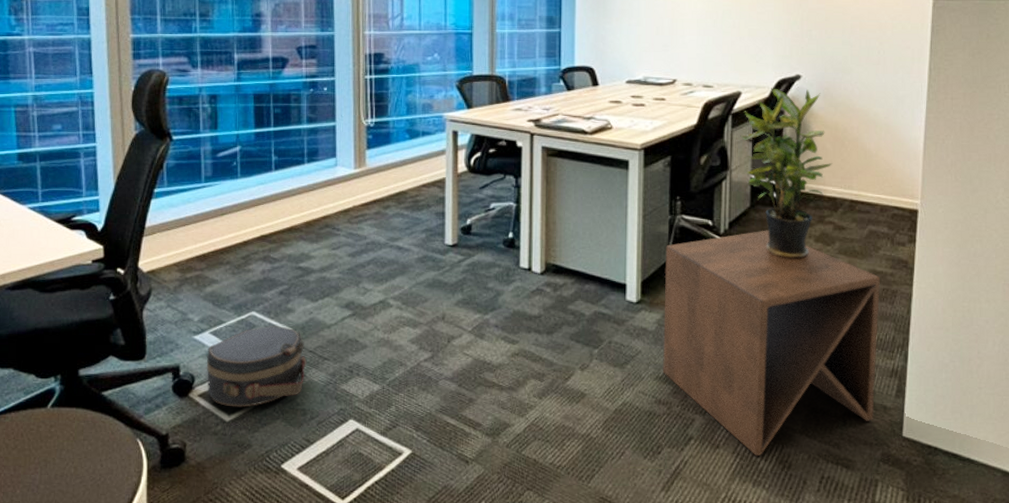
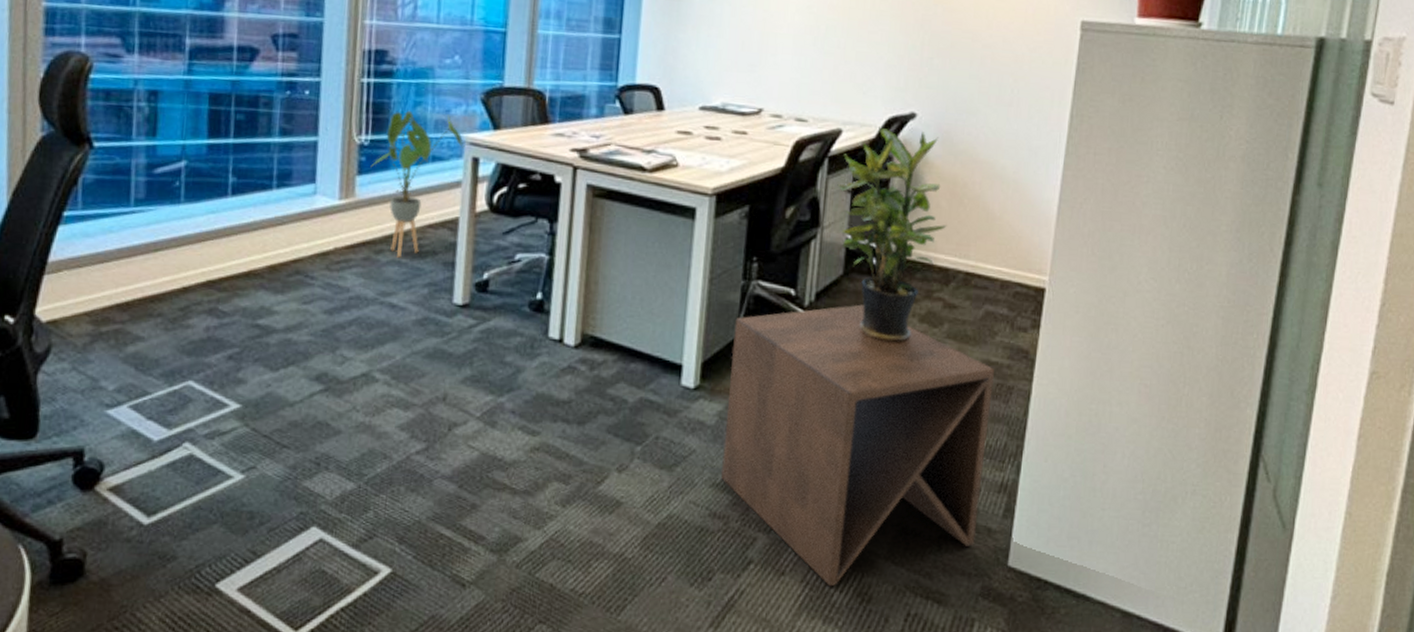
hat box: present [206,326,307,407] -> none [121,400,259,507]
house plant: none [376,98,446,211] -> present [370,110,465,258]

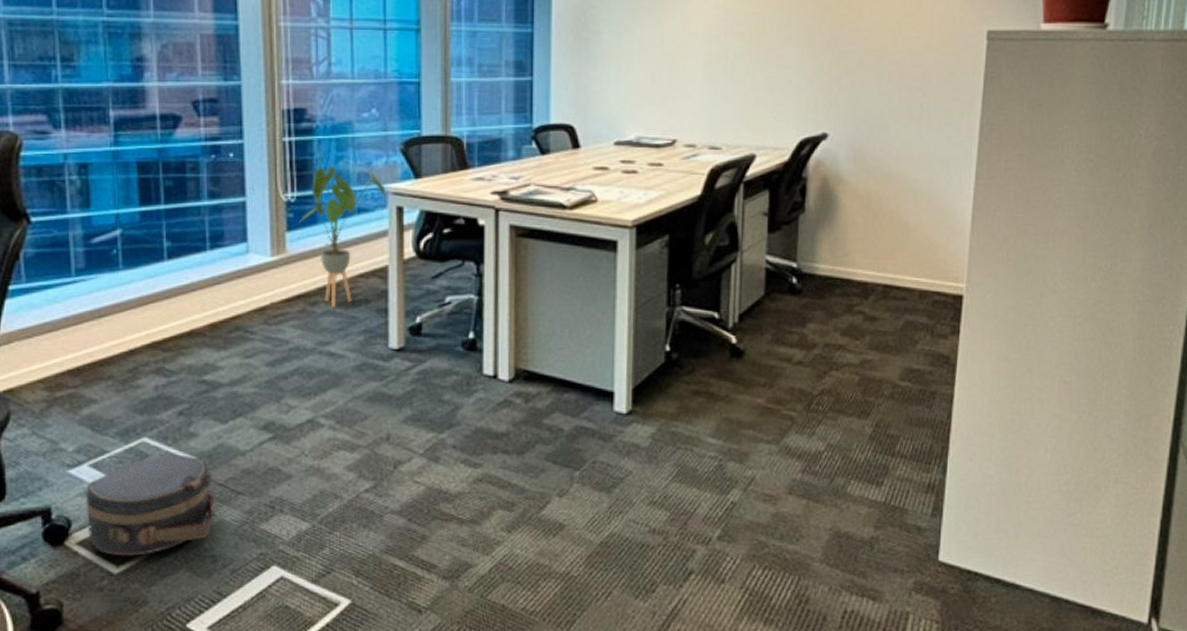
hat box: none [121,400,259,507] -> present [85,454,216,556]
side table: present [720,304,994,587] -> none [657,323,917,591]
potted plant: present [837,127,947,343] -> none [754,149,864,358]

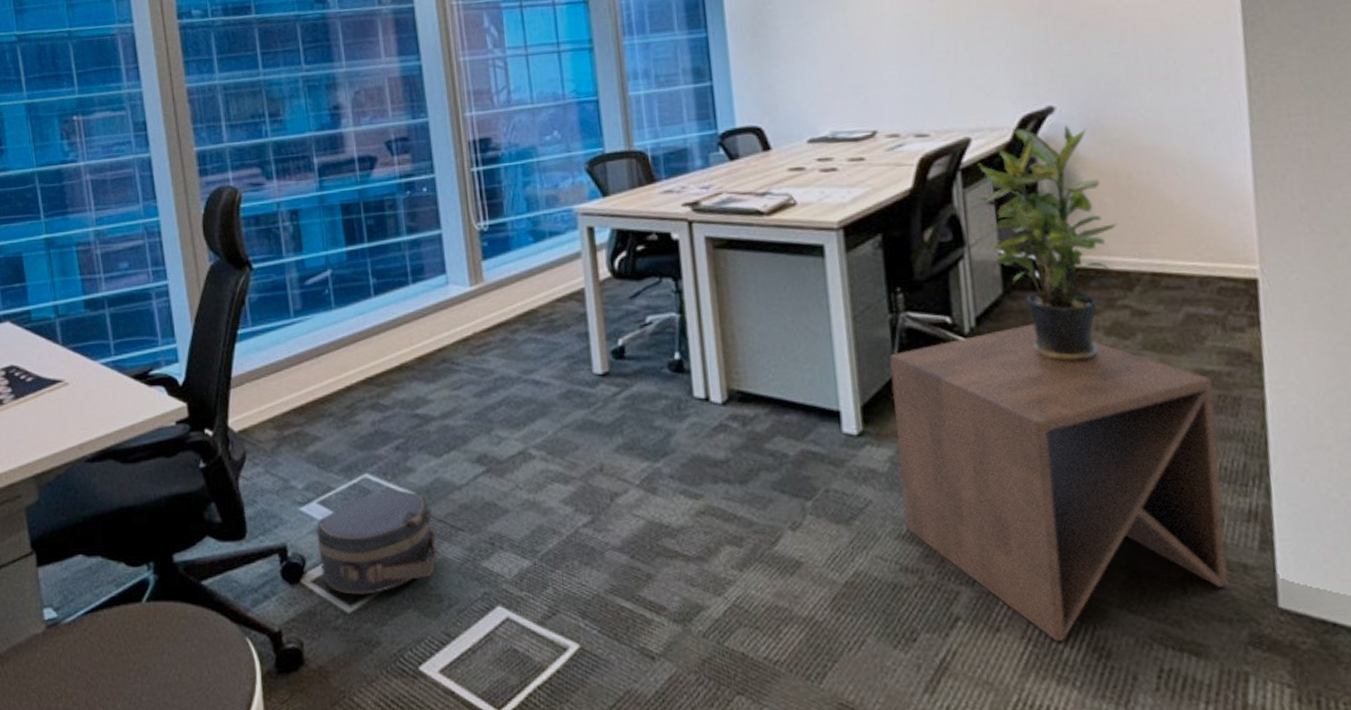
house plant: present [299,165,389,308] -> none [493,189,578,335]
side table: none [657,323,917,591] -> present [889,324,1229,642]
potted plant: none [754,149,864,358] -> present [977,125,1117,363]

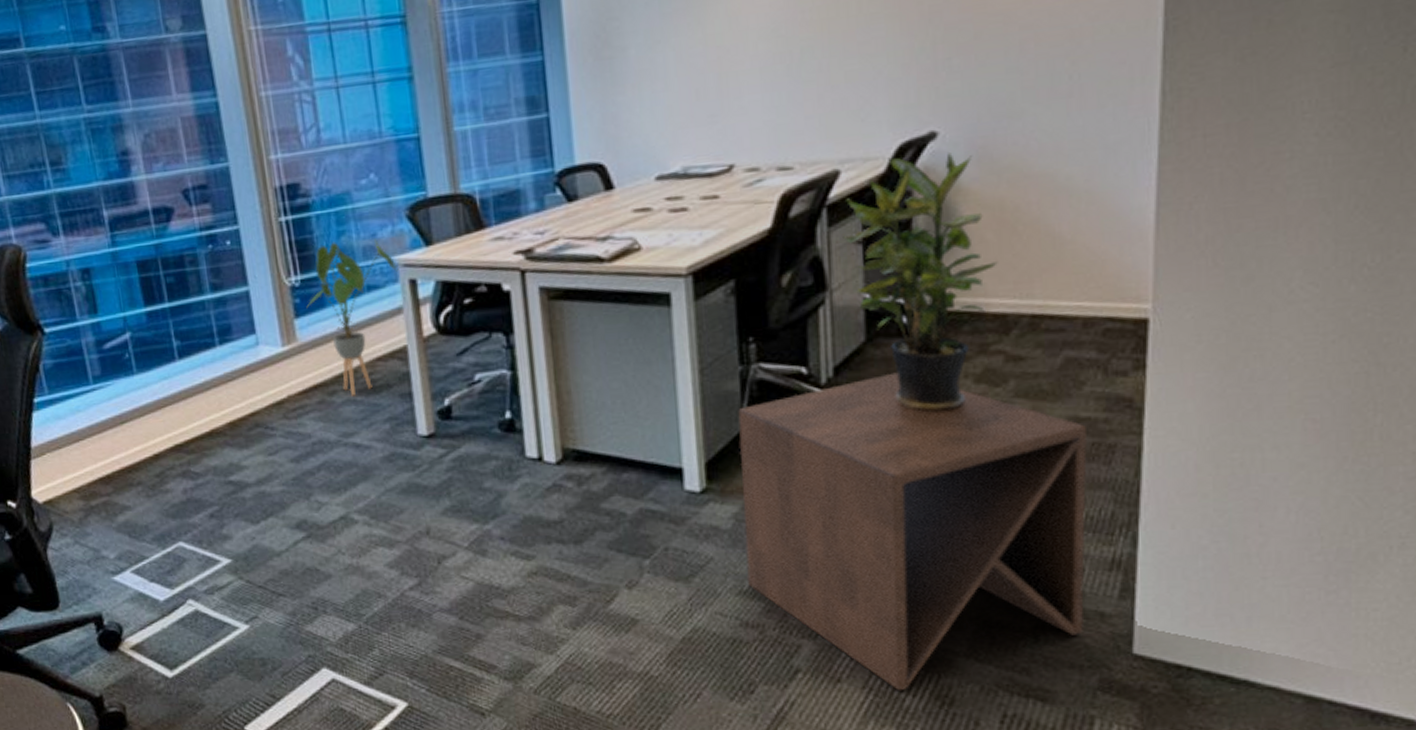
hat box: present [316,490,437,595] -> none [132,557,258,660]
house plant: none [493,189,578,335] -> present [306,239,399,396]

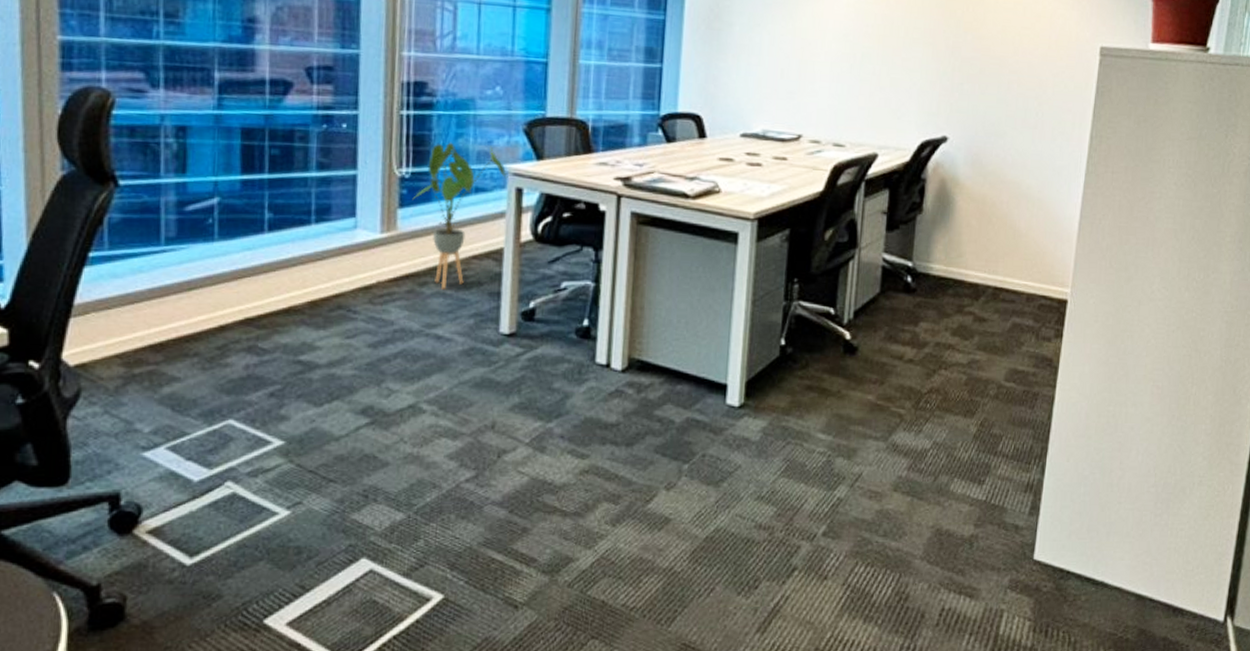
side table: present [738,372,1087,691] -> none [765,320,1021,588]
potted plant: present [843,153,998,413] -> none [873,150,977,356]

